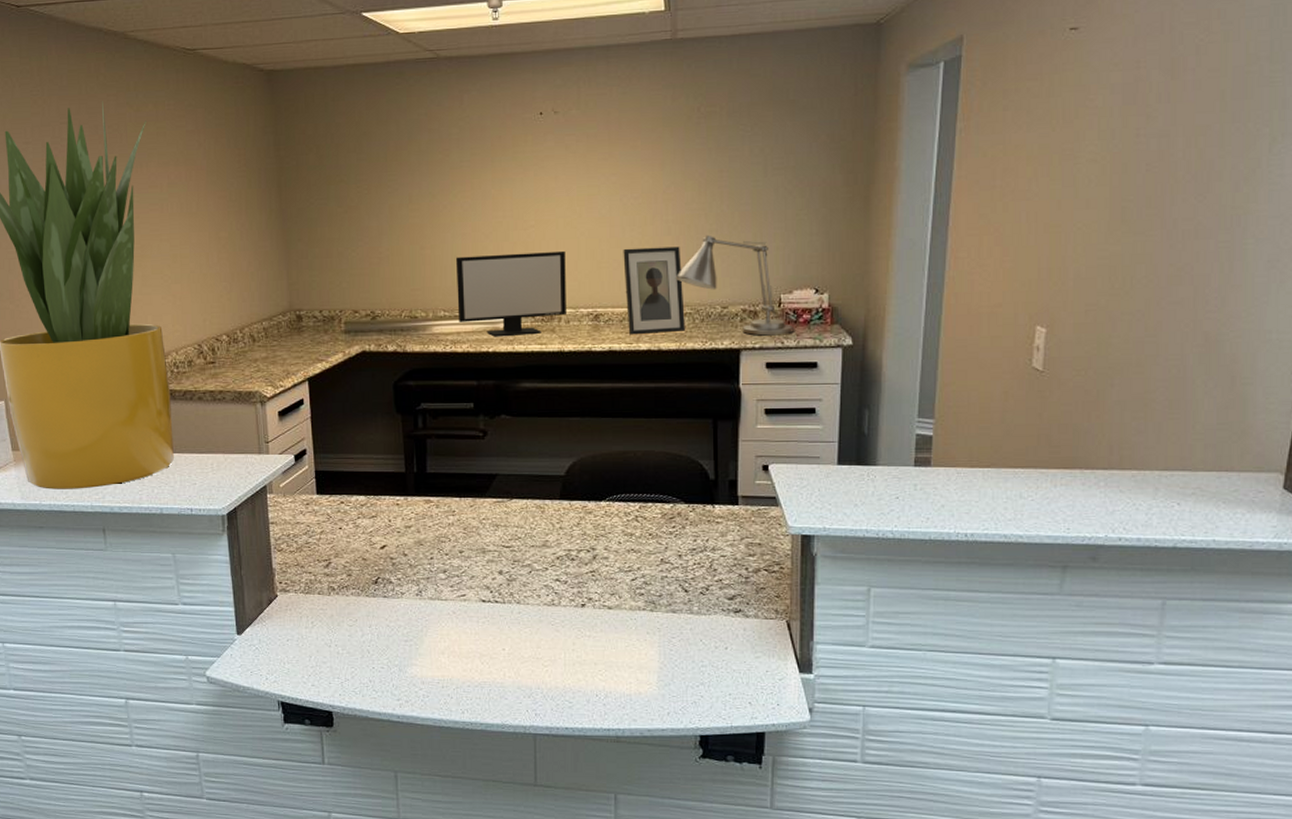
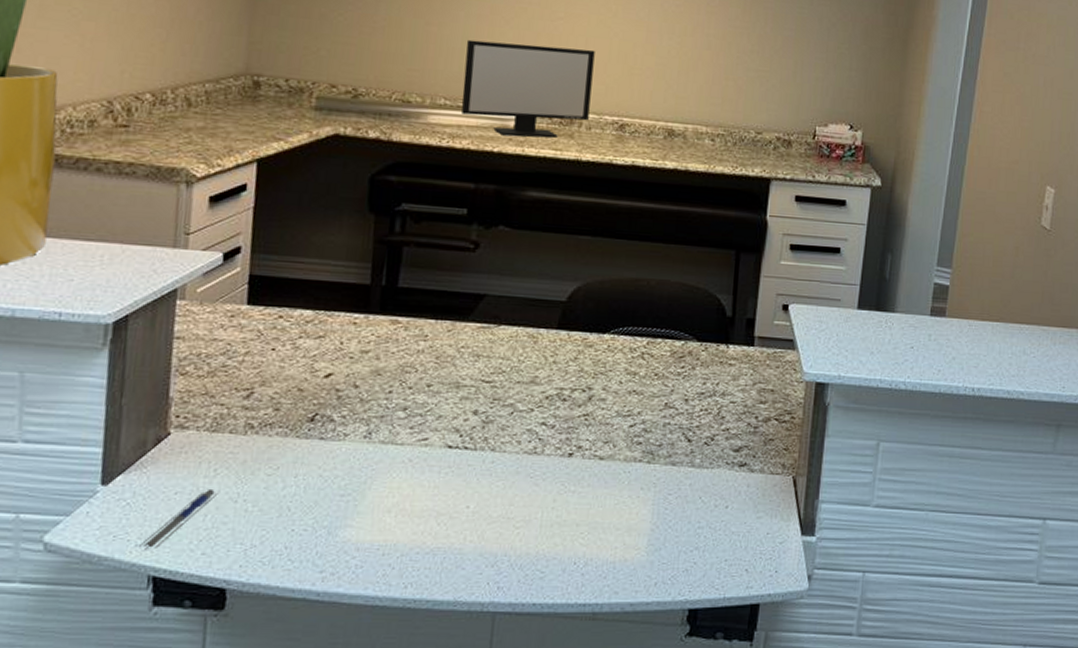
pen: none [269,636,317,682] -> present [139,488,218,550]
picture frame: present [623,246,685,335] -> none [655,57,719,154]
desk lamp: present [675,235,795,336] -> none [710,55,827,169]

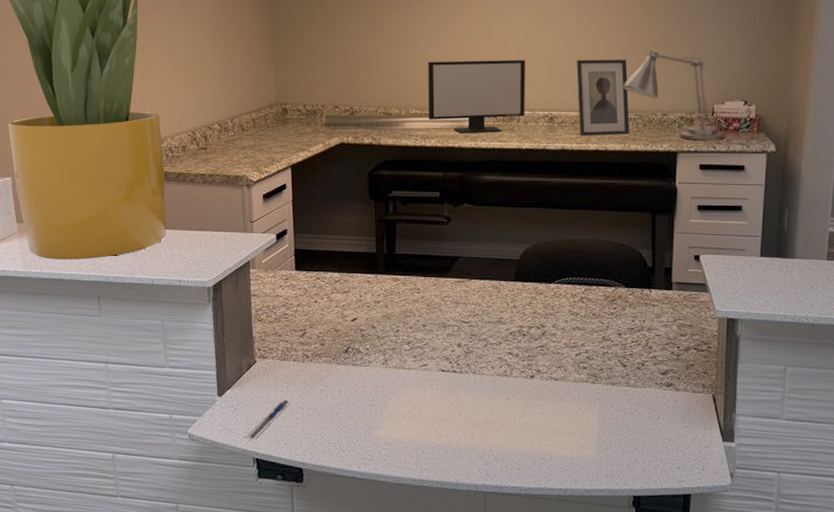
picture frame: none [655,57,719,154] -> present [576,59,630,136]
desk lamp: none [710,55,827,169] -> present [621,50,726,141]

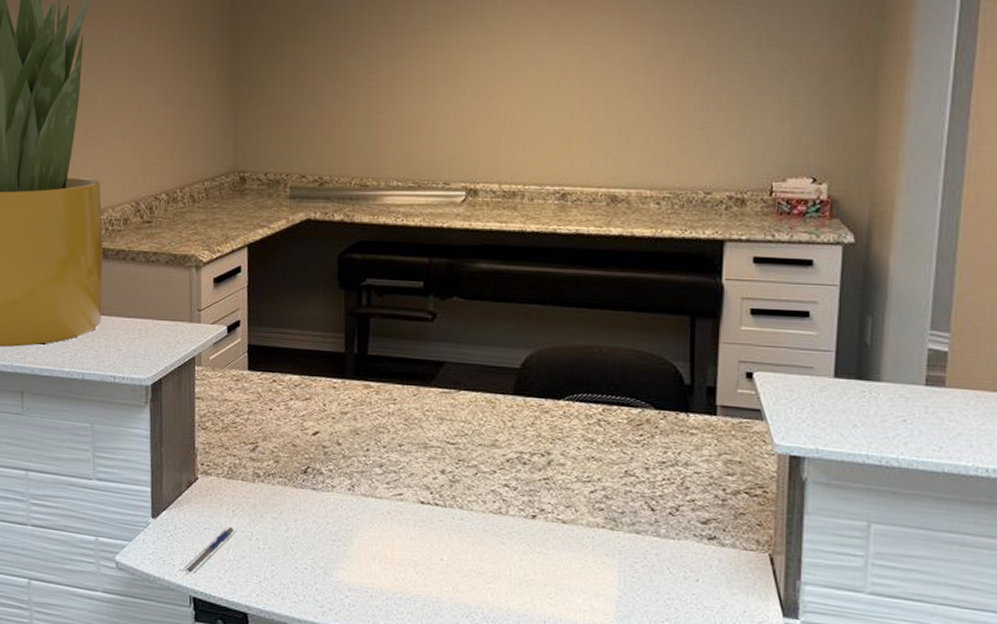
computer monitor: present [427,59,525,134] -> none [412,122,532,212]
picture frame: present [576,59,630,136] -> none [596,123,663,219]
desk lamp: present [621,50,726,141] -> none [653,113,788,228]

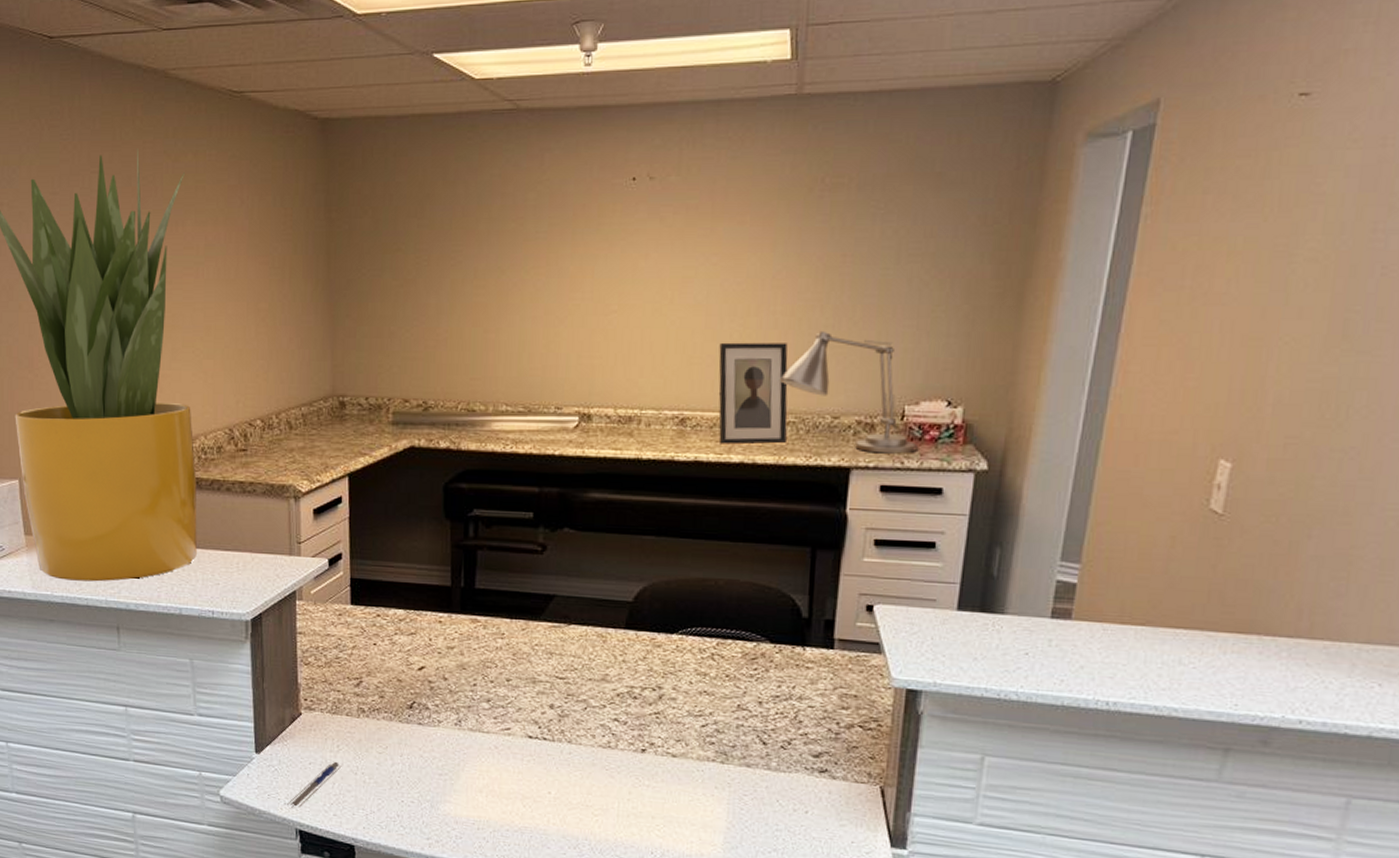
picture frame: none [596,123,663,219] -> present [718,342,788,445]
desk lamp: none [653,113,788,228] -> present [779,330,919,454]

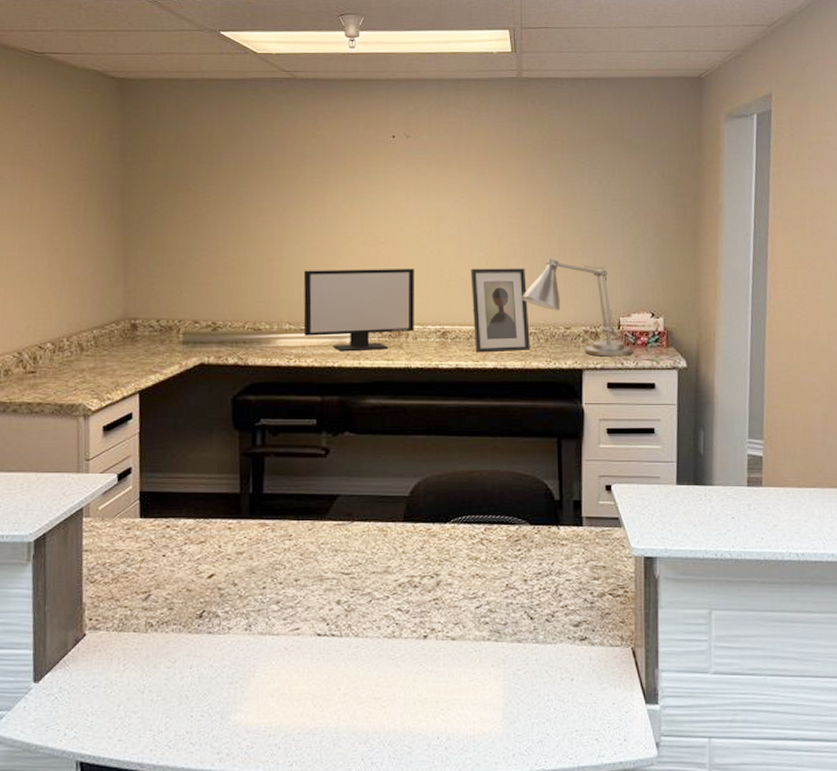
pen: present [287,761,342,808] -> none [67,681,128,738]
computer monitor: none [522,341,651,438] -> present [303,268,414,352]

